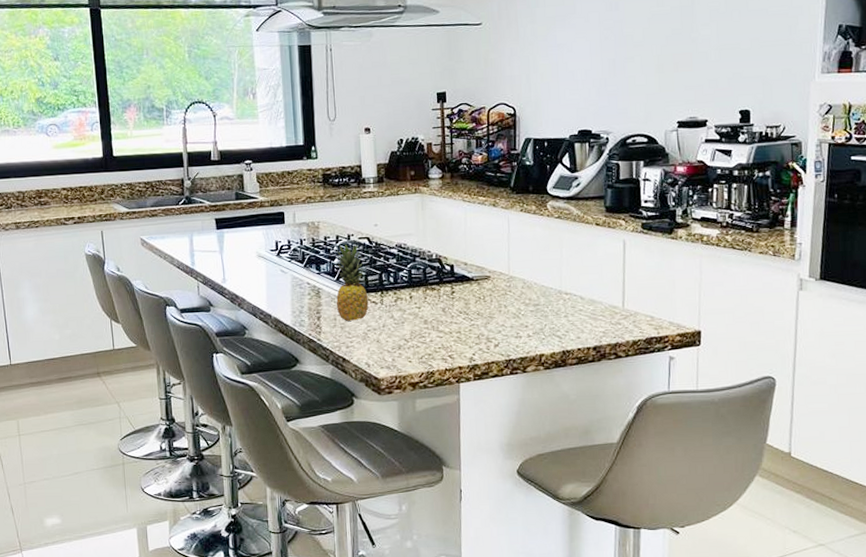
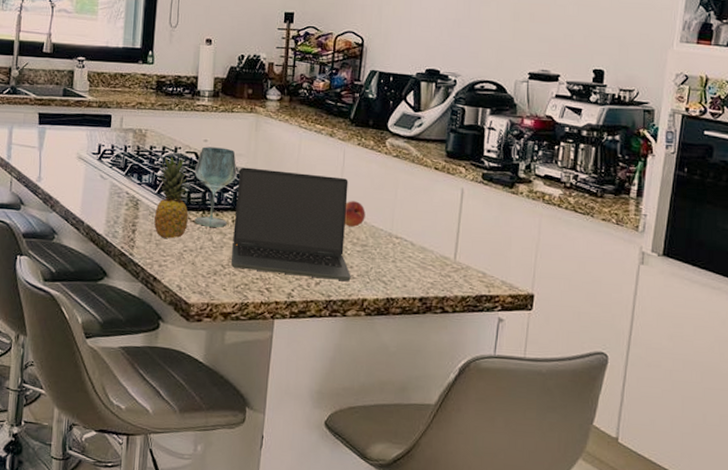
wine glass: none [369,229,409,305] -> present [194,146,237,228]
laptop: none [411,244,527,341] -> present [231,167,351,281]
fruit: none [514,264,535,289] -> present [344,201,366,227]

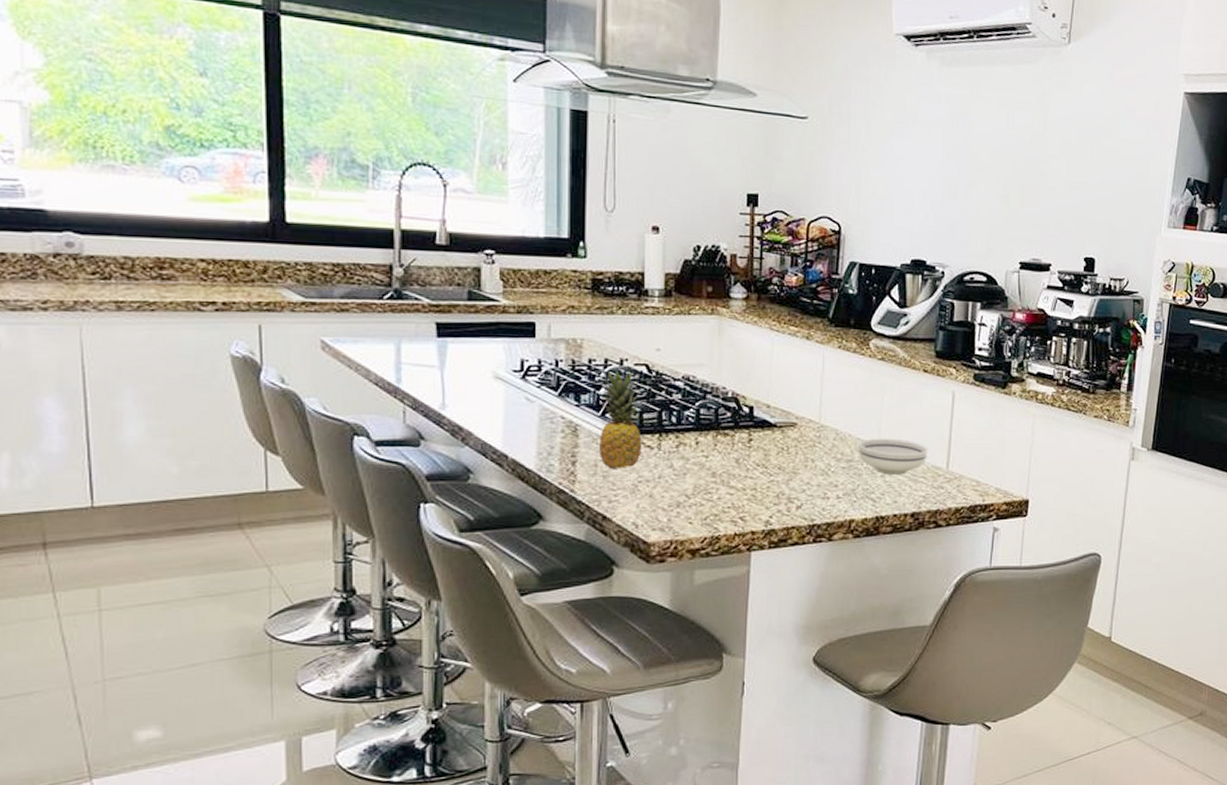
wine glass: present [194,146,237,228] -> none [647,357,699,451]
laptop: present [231,167,351,281] -> none [697,379,836,501]
fruit: present [344,201,366,227] -> none [826,412,850,441]
bowl: none [373,226,438,262] -> present [859,438,929,475]

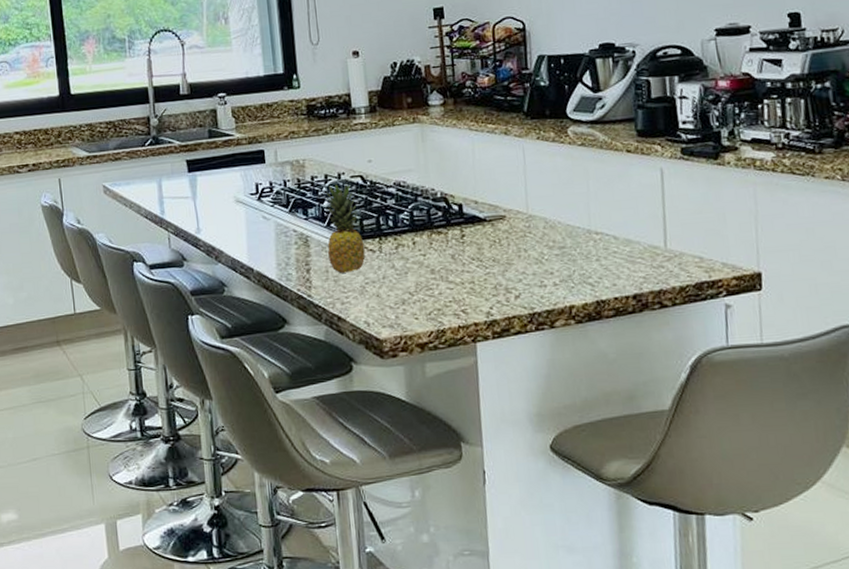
bowl: present [859,438,929,475] -> none [569,221,643,258]

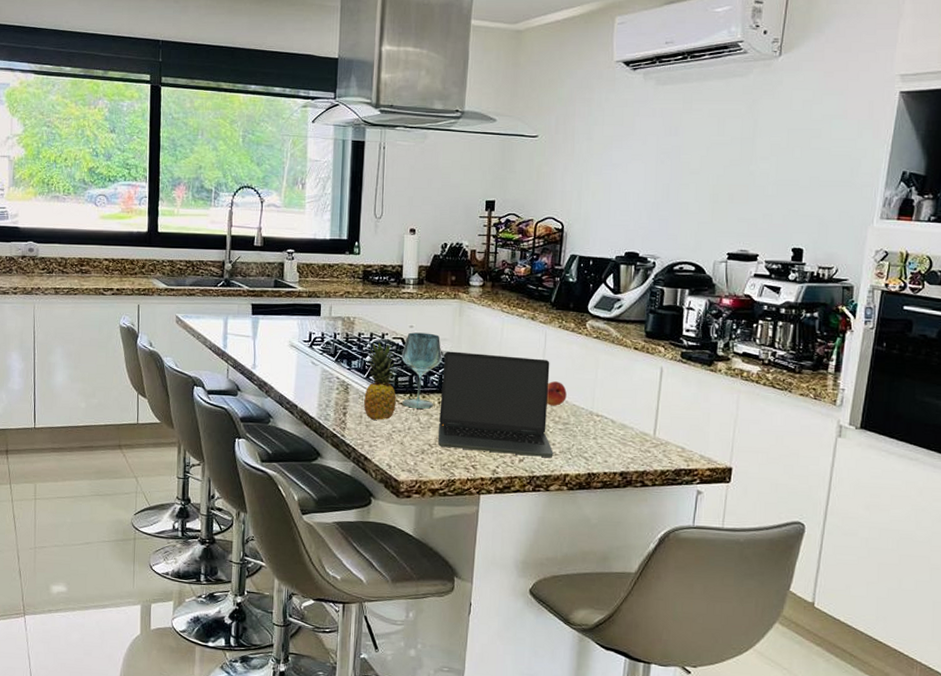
wine glass: none [363,165,410,254] -> present [401,332,442,409]
laptop: none [412,177,554,294] -> present [438,351,554,457]
fruit: none [534,200,558,230] -> present [546,381,567,406]

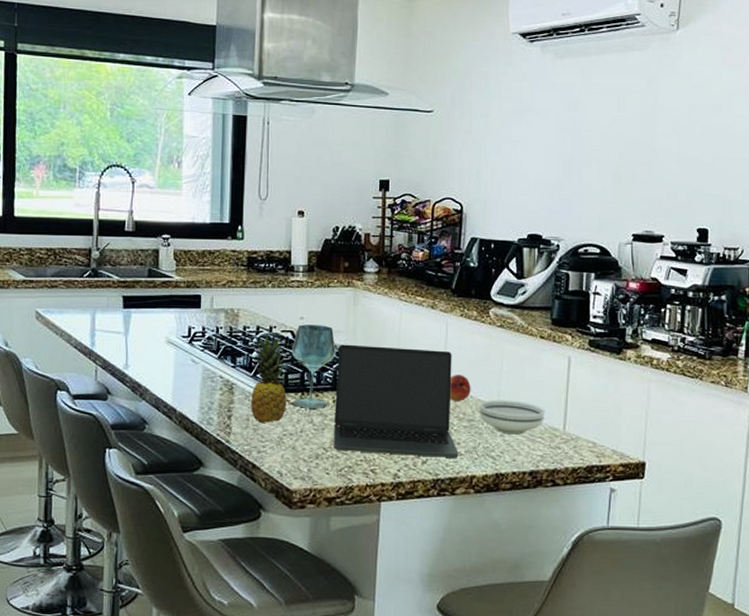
bowl: none [574,405,637,438] -> present [479,400,546,435]

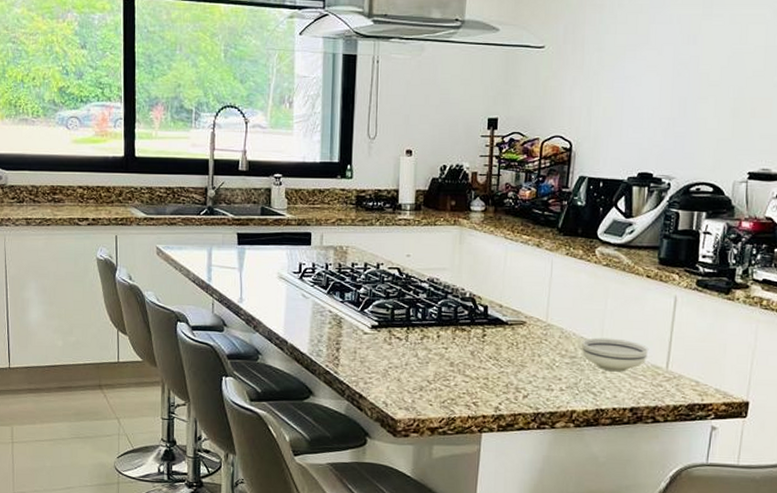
fruit: present [250,336,287,423] -> none [357,273,393,356]
wine glass: present [292,324,336,409] -> none [398,262,441,343]
laptop: present [334,344,459,458] -> none [437,281,560,393]
fruit: present [449,375,471,402] -> none [552,312,574,339]

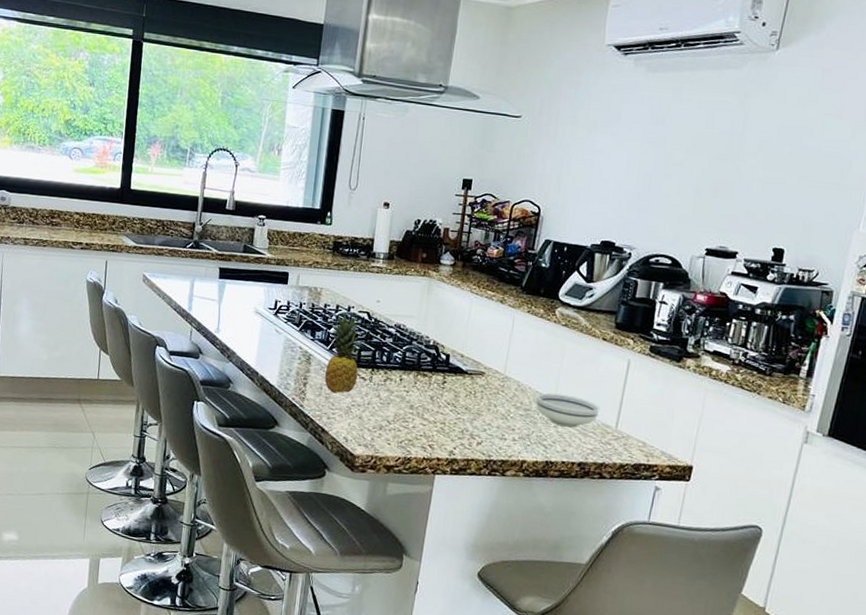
fruit: none [357,273,393,356] -> present [324,314,359,393]

